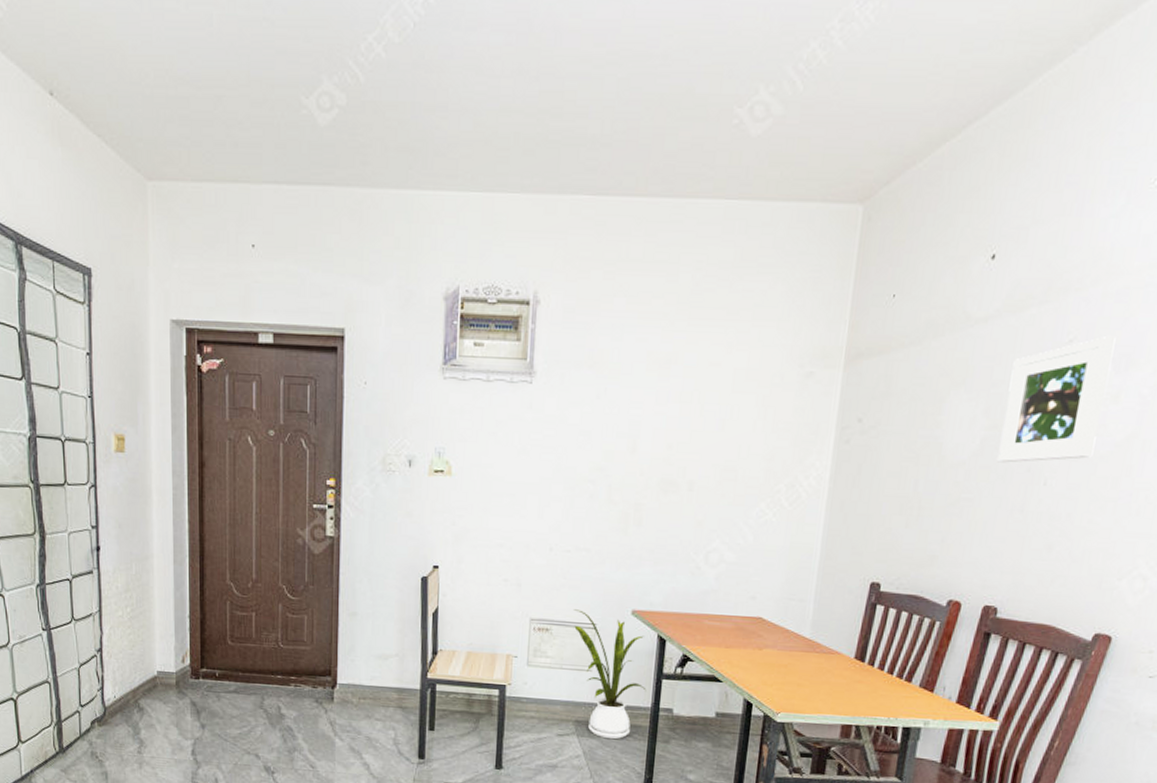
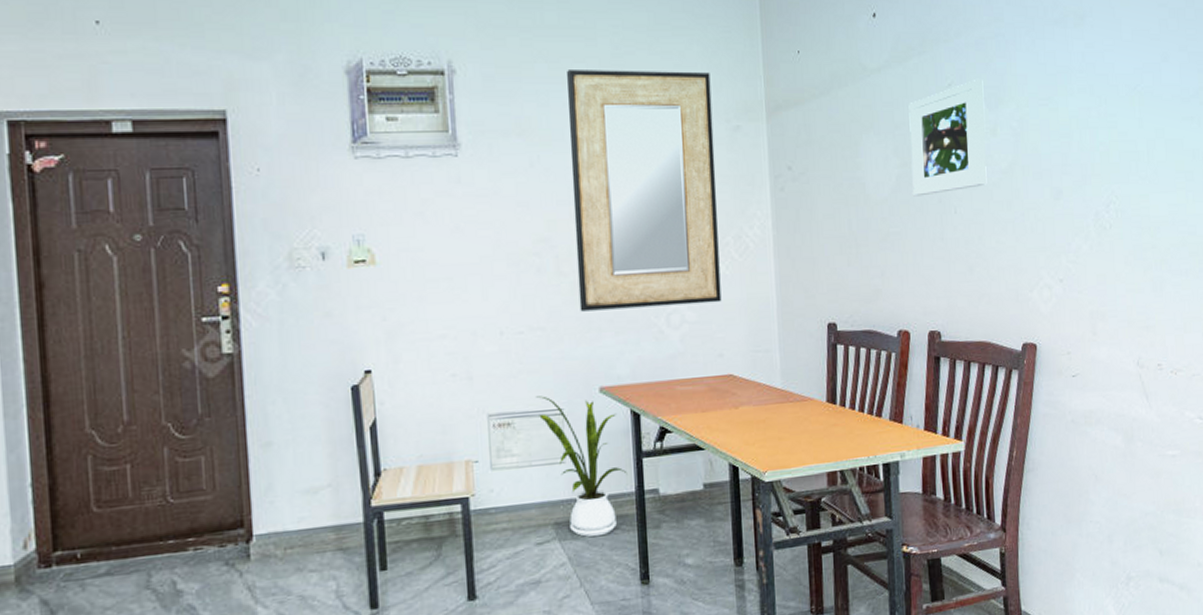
home mirror: none [624,305,791,547] -> present [567,70,722,312]

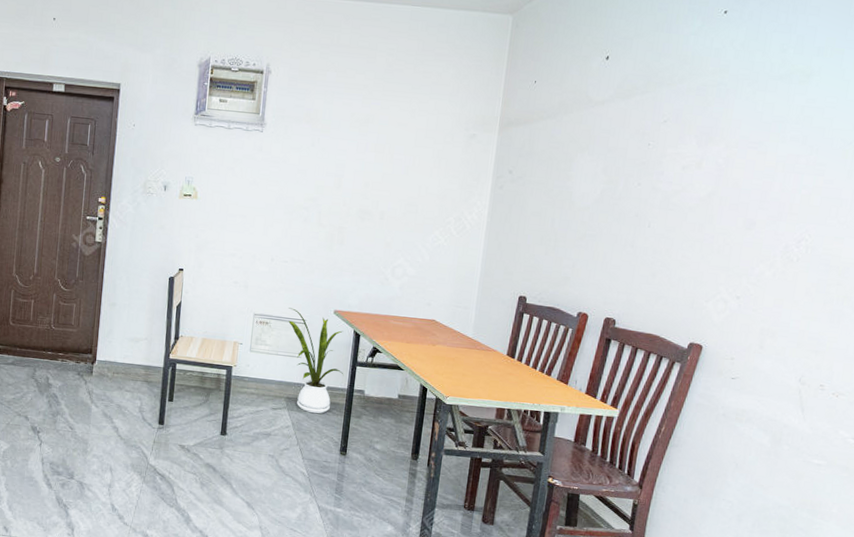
home mirror: present [567,70,722,312] -> none [329,78,459,265]
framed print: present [908,80,987,197] -> none [612,120,698,209]

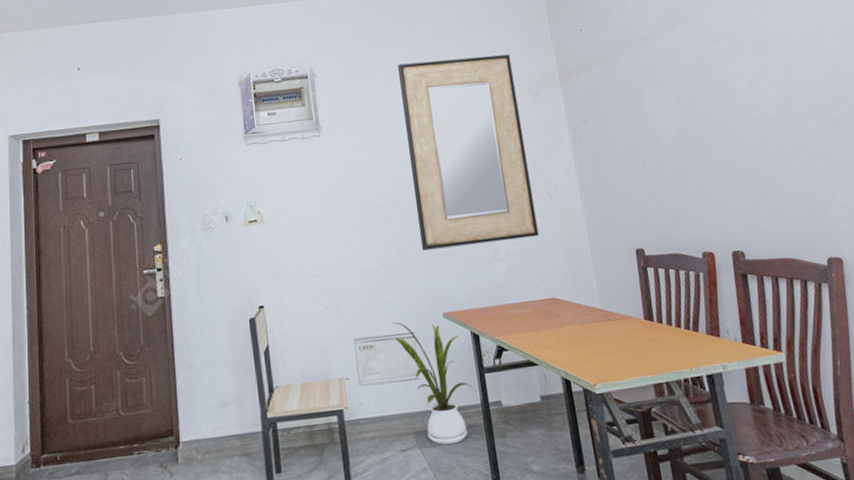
home mirror: none [329,78,459,265] -> present [398,54,539,251]

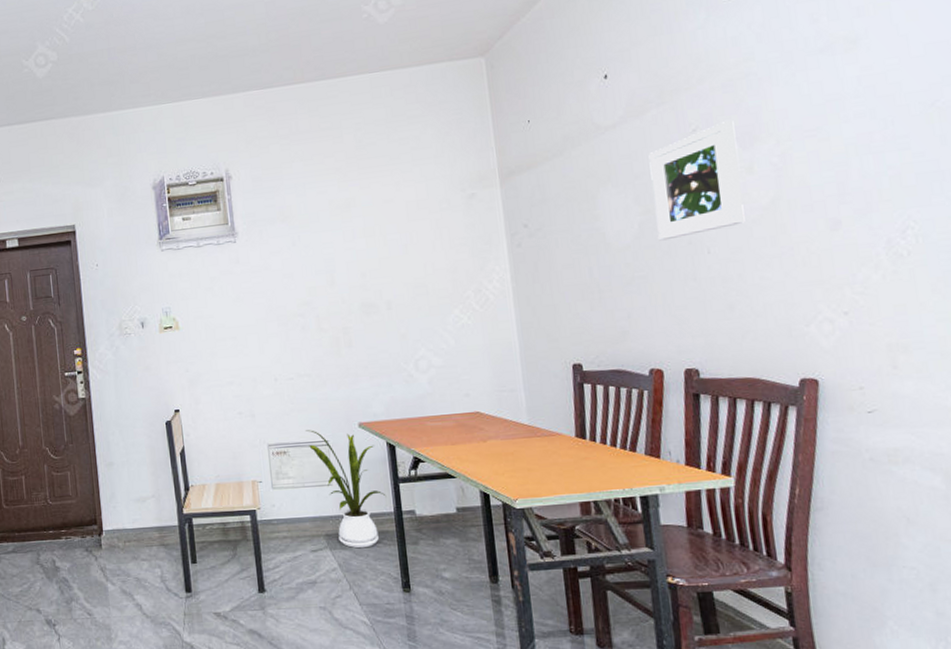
home mirror: present [398,54,539,251] -> none [319,151,465,361]
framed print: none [682,34,766,136] -> present [648,121,745,241]

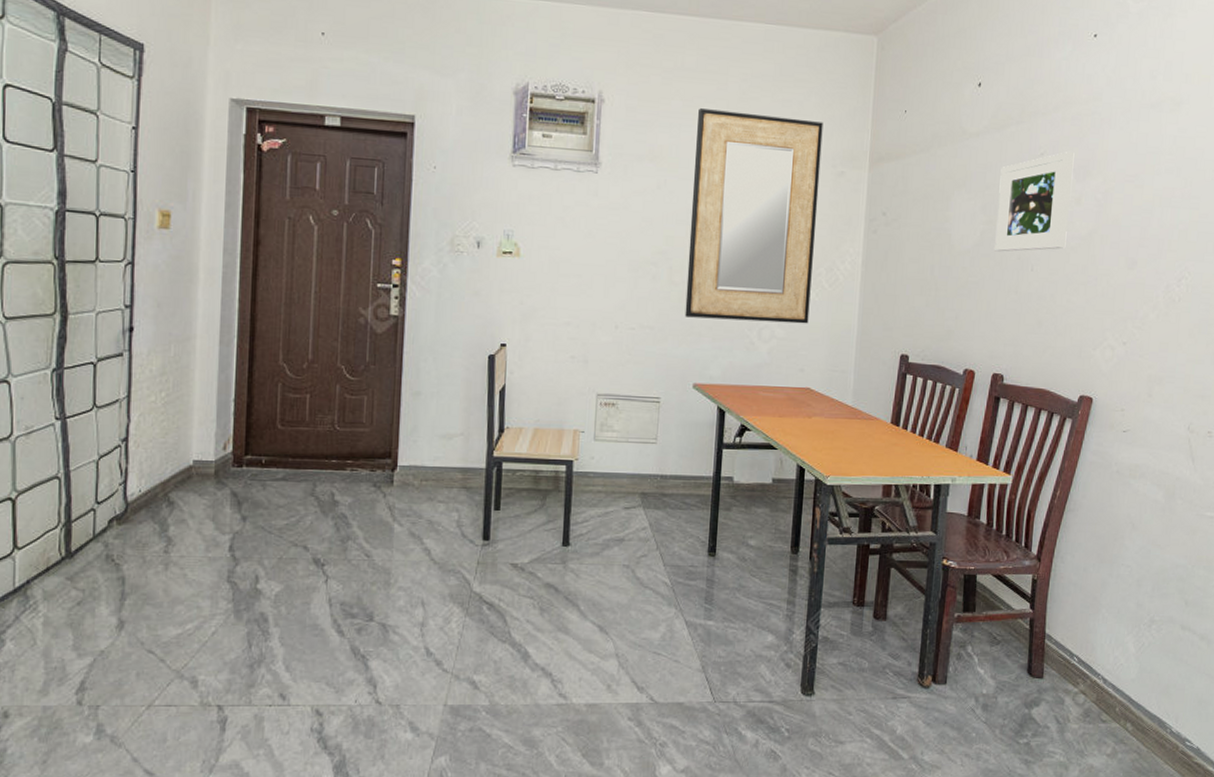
house plant: present [306,430,387,549] -> none [639,384,708,510]
home mirror: none [319,151,465,361] -> present [684,108,823,324]

